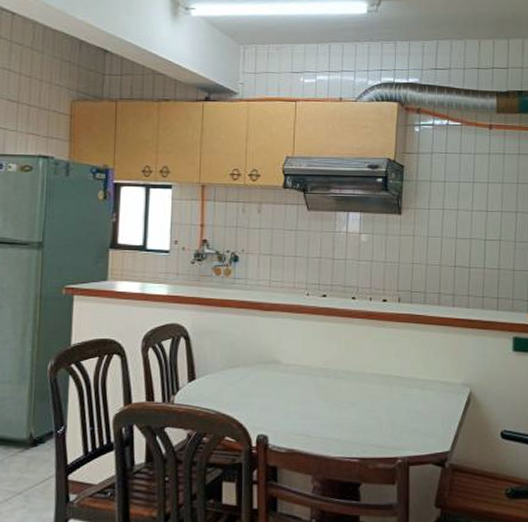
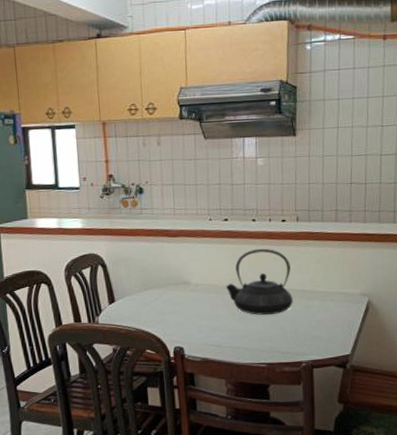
teapot: none [319,329,391,402] -> present [225,248,293,315]

